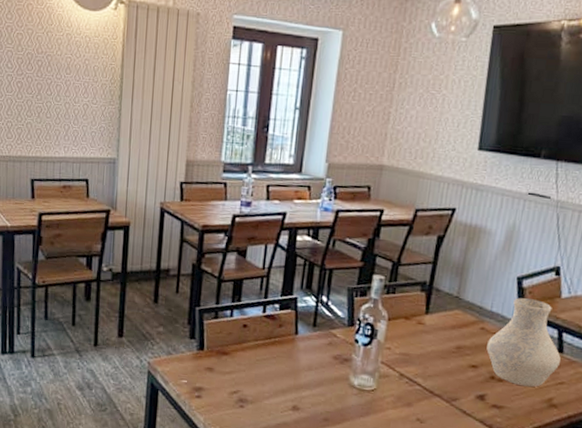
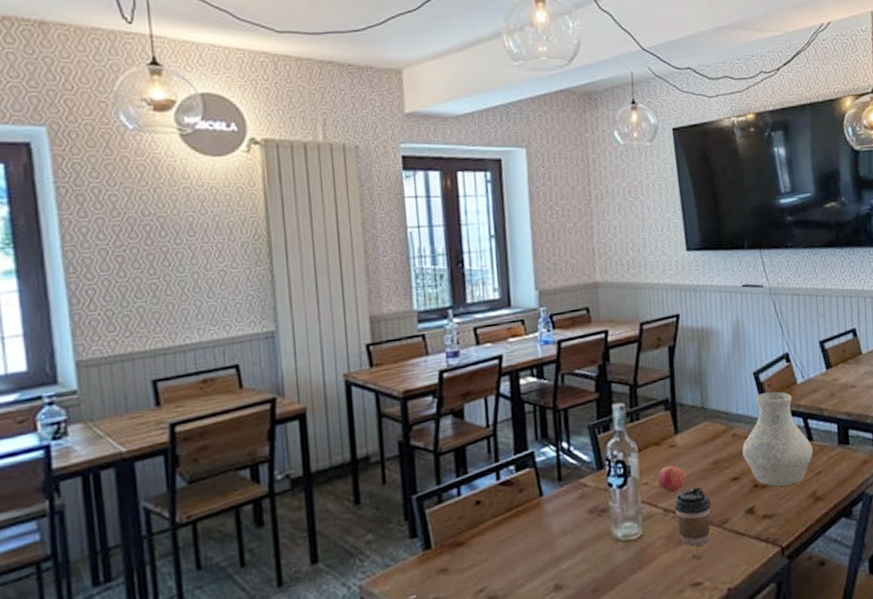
pomegranate: none [399,338,428,362] -> present [657,464,687,492]
coffee cup: none [408,363,446,412] -> present [673,487,712,547]

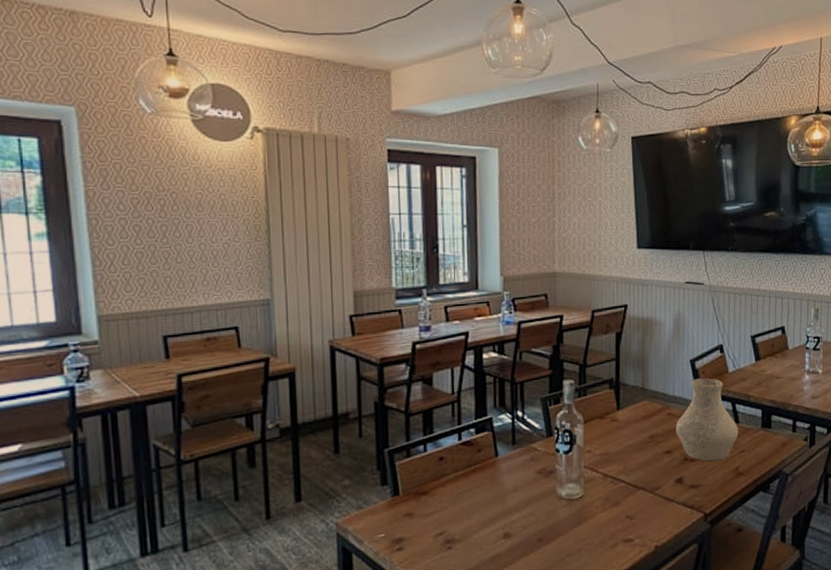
pomegranate: present [657,464,687,492] -> none [599,436,626,460]
coffee cup: present [673,487,712,547] -> none [612,457,646,508]

